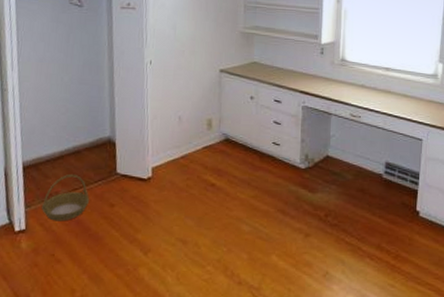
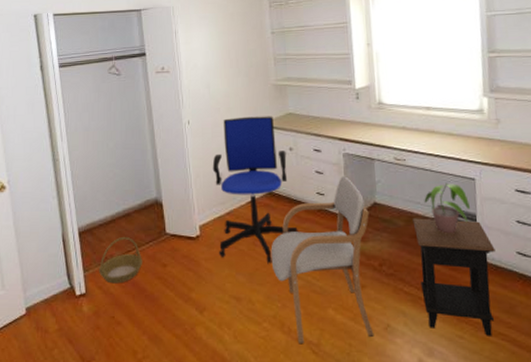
office chair: none [169,61,251,210] -> present [212,116,298,264]
armchair: none [221,128,321,288] -> present [270,176,374,345]
side table: none [361,173,433,286] -> present [412,218,496,336]
potted plant: none [373,141,414,190] -> present [424,182,470,234]

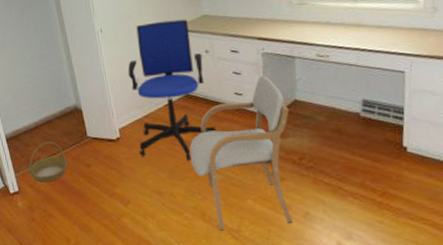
side table: present [412,218,496,336] -> none [334,113,423,221]
potted plant: present [424,182,470,234] -> none [348,76,397,127]

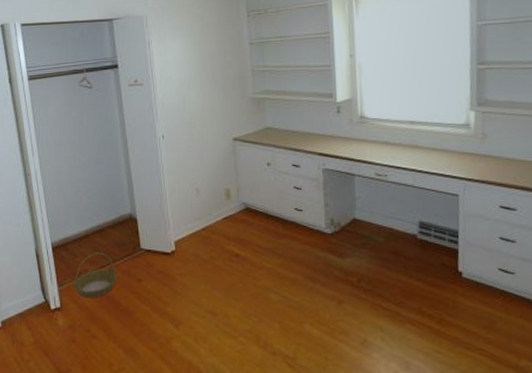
office chair: present [127,19,216,162] -> none [187,130,275,280]
armchair: present [189,76,293,231] -> none [247,192,351,358]

